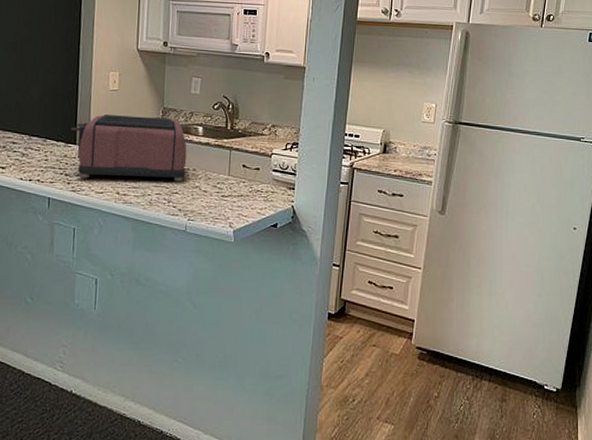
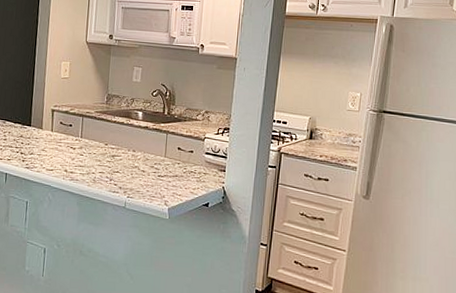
toaster: present [71,115,187,182] -> none [27,100,128,162]

